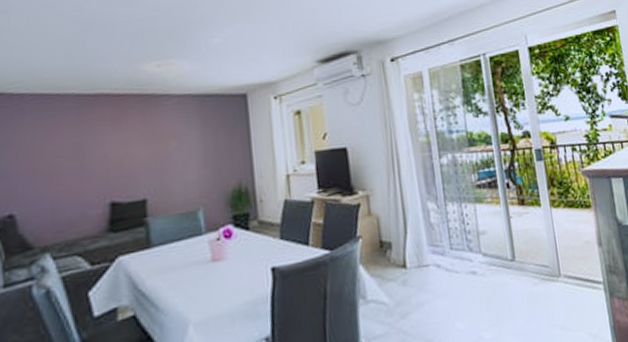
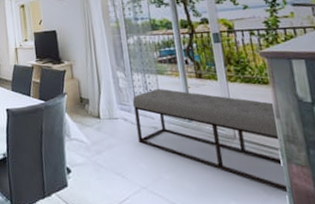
bench: none [446,220,613,333] -> present [132,88,290,193]

